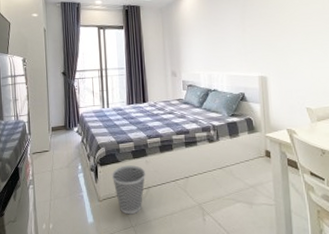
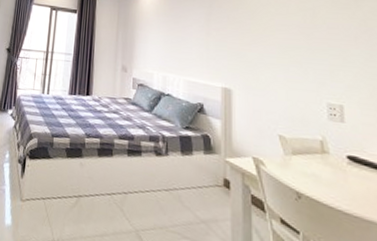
wastebasket: present [111,165,146,215] -> none [39,163,79,226]

